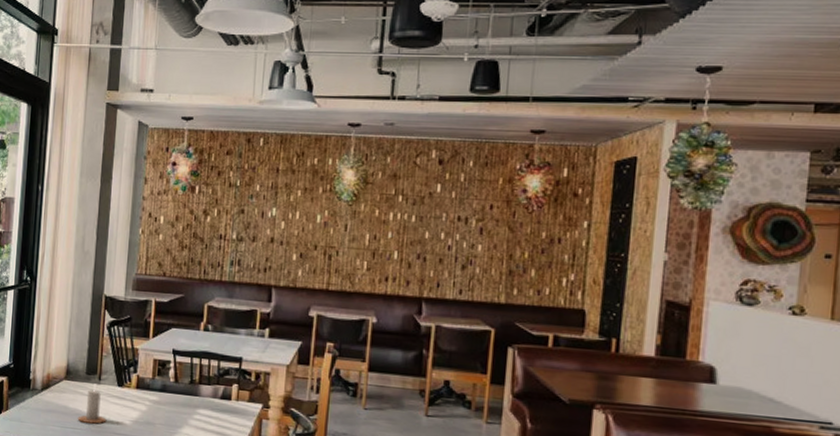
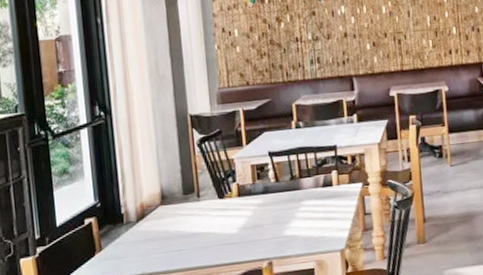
candle: present [77,384,107,425] -> none [181,202,213,243]

